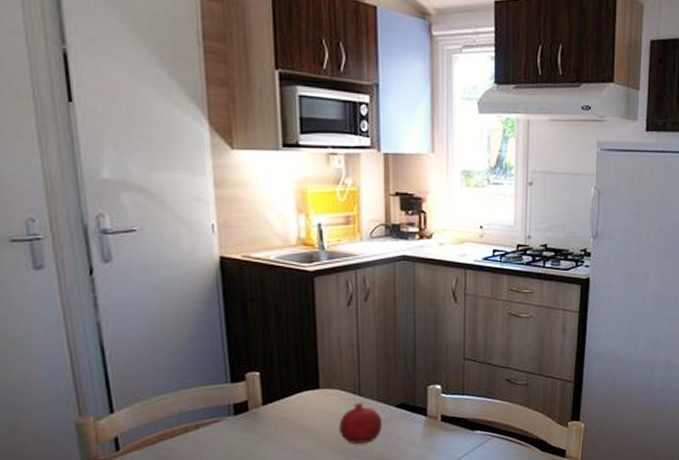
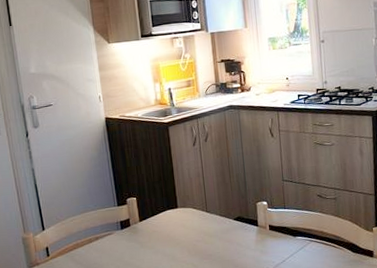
fruit: present [339,401,382,444] -> none [194,216,225,249]

